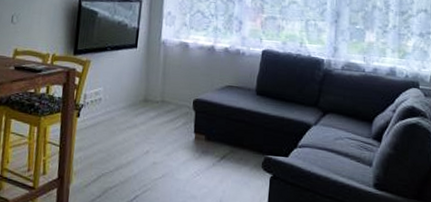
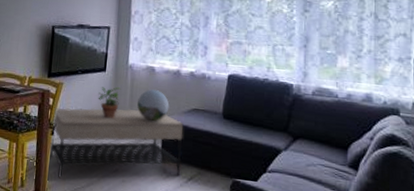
coffee table: none [74,87,217,164] -> present [49,107,184,179]
potted plant: none [128,64,154,99] -> present [98,87,121,119]
decorative sphere: none [170,66,203,100] -> present [137,89,170,122]

